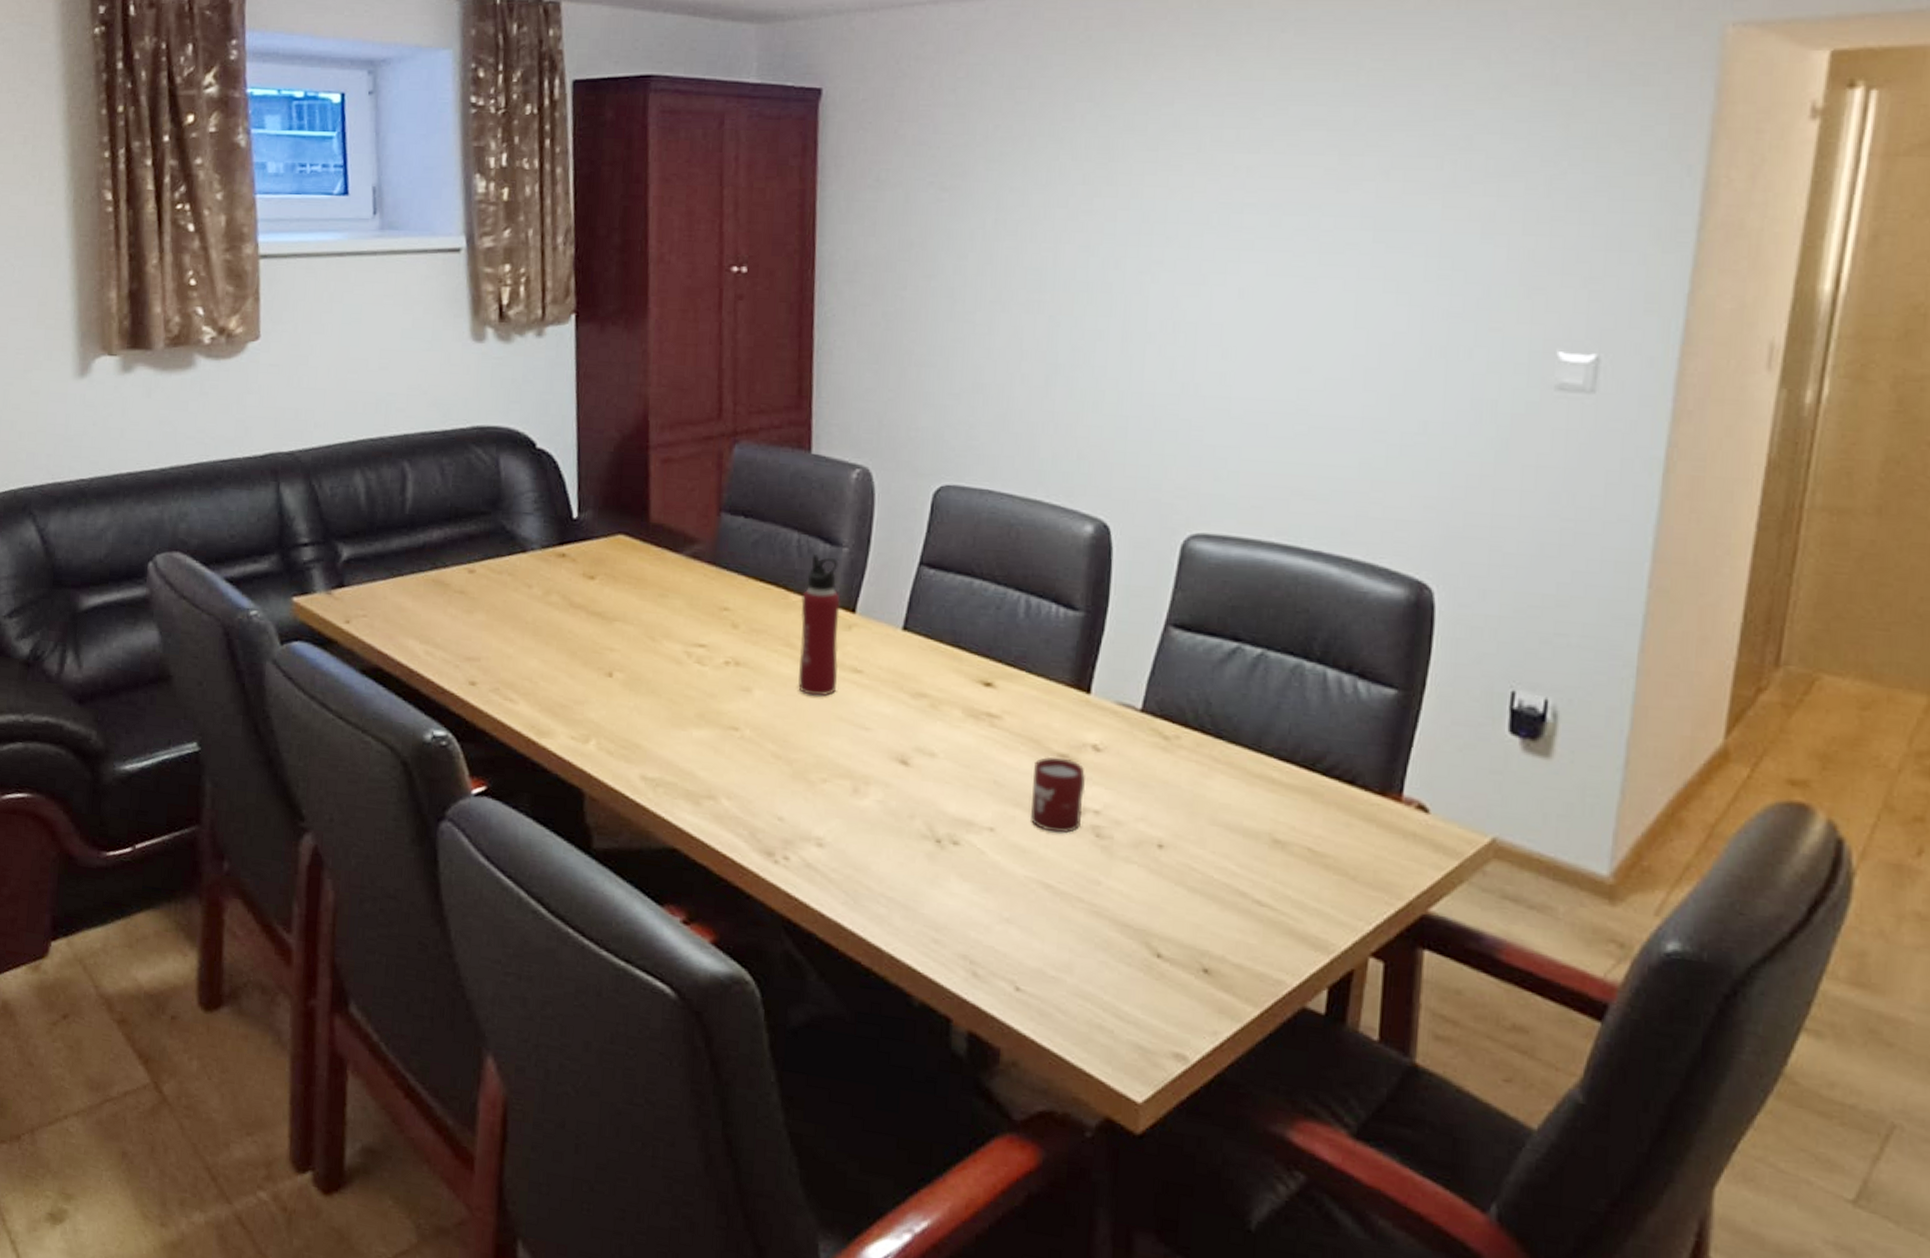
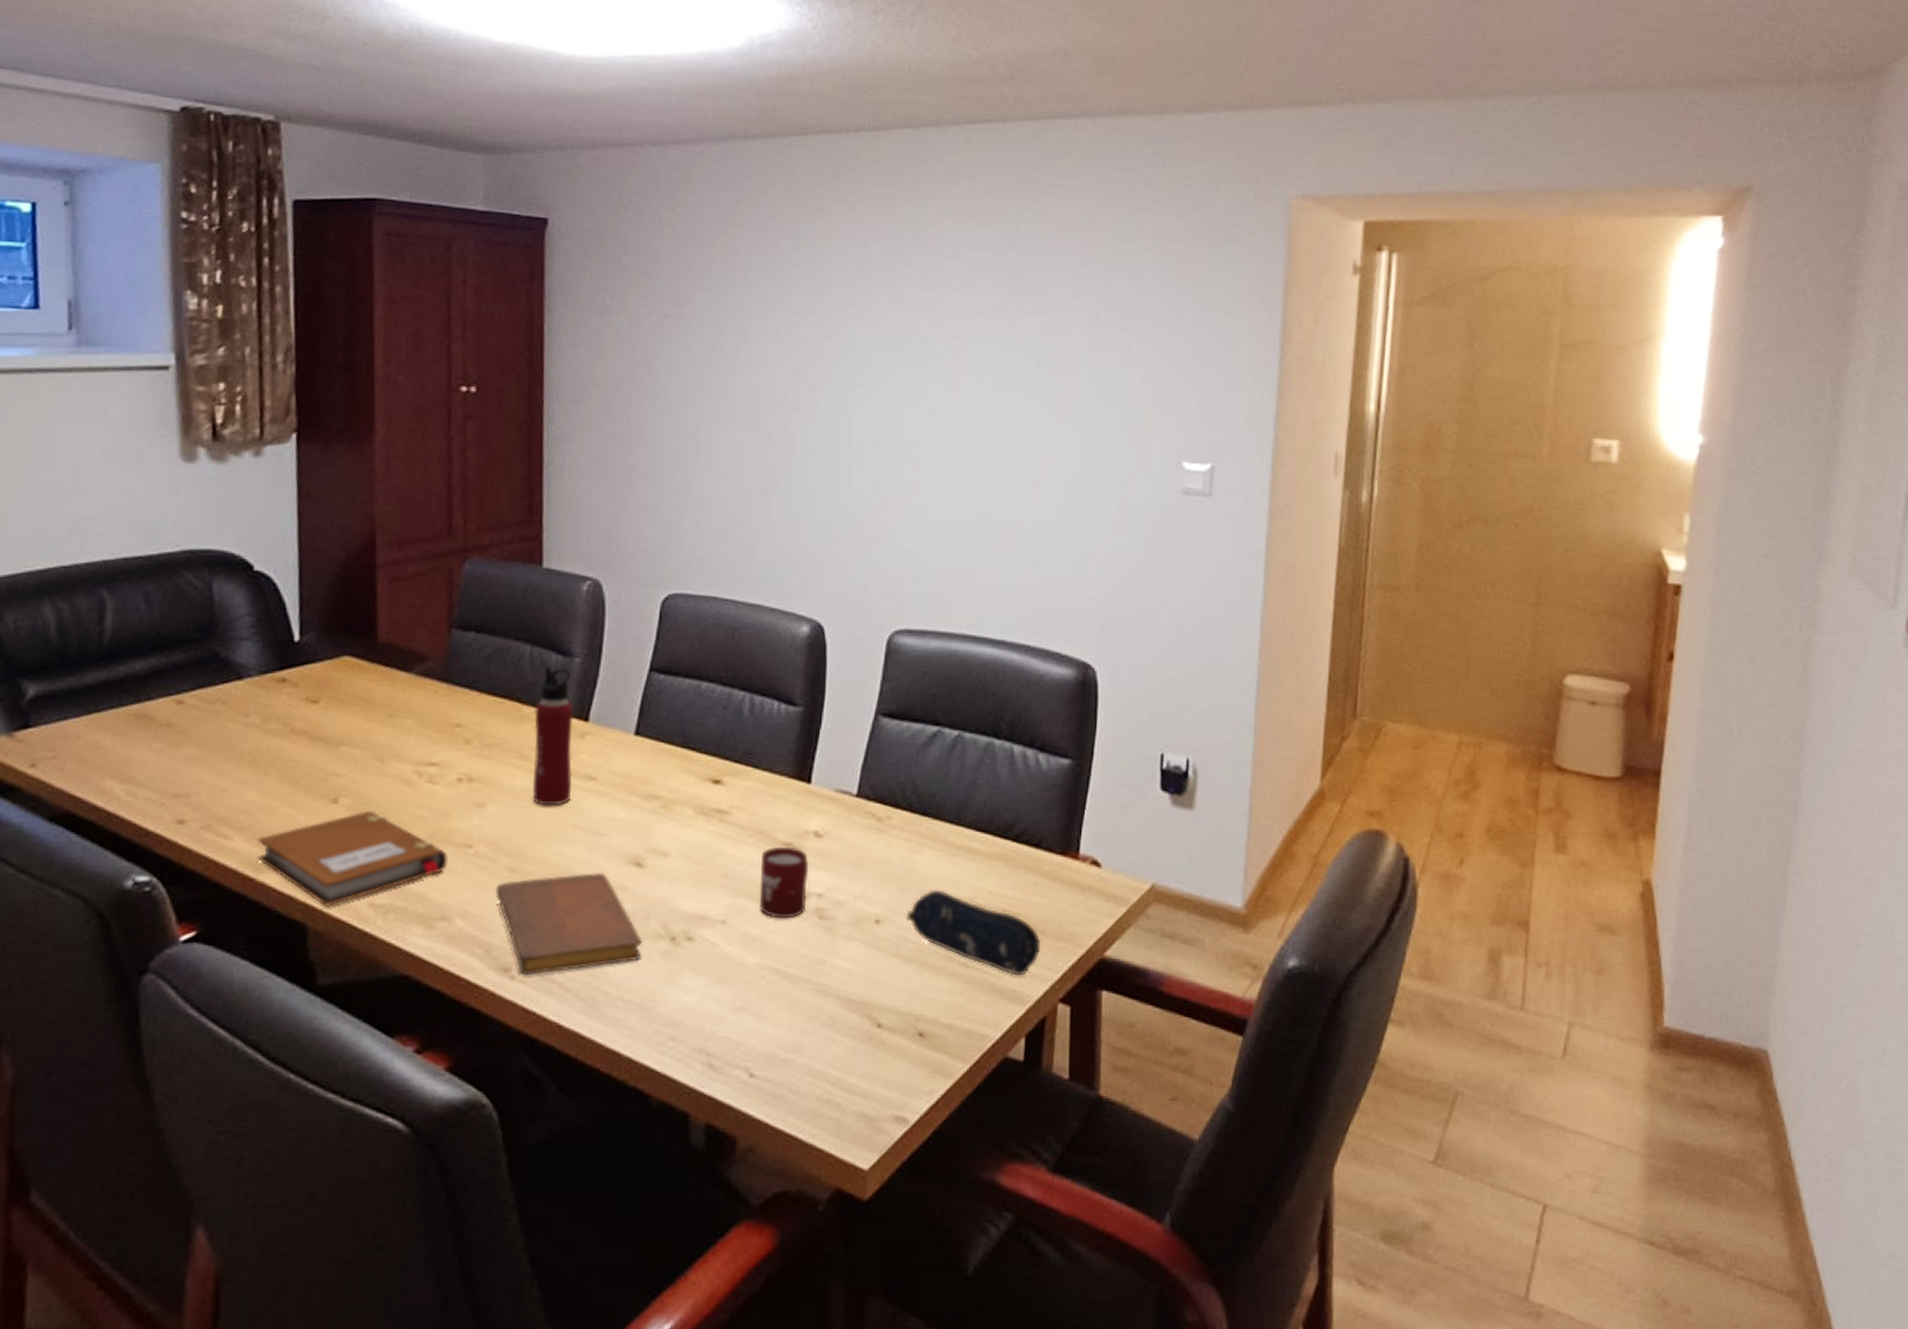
notebook: none [540,686,716,775] -> present [257,811,449,907]
notebook: none [760,765,907,862] -> present [495,871,643,976]
pencil case: none [1193,818,1352,923] -> present [906,889,1041,976]

